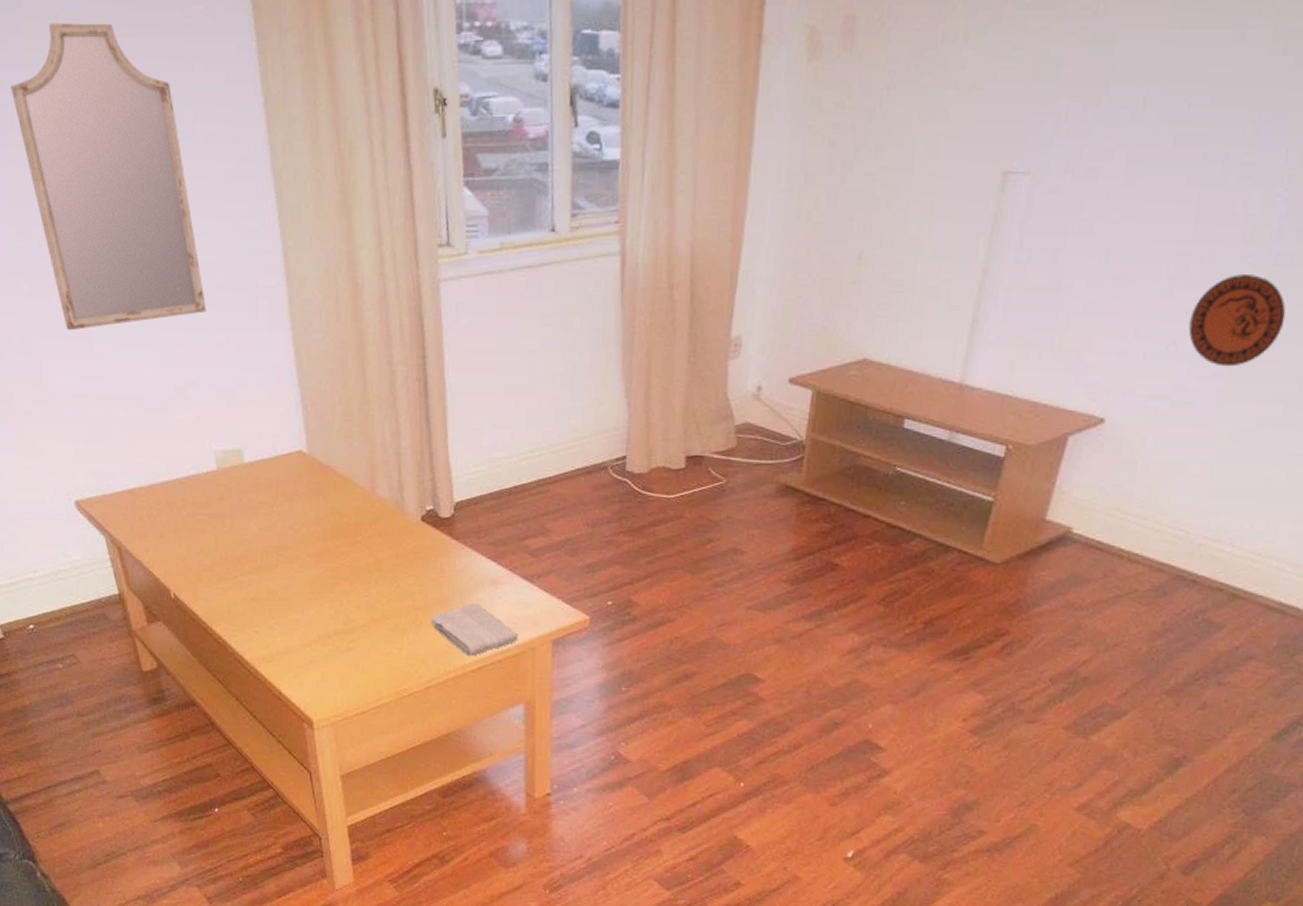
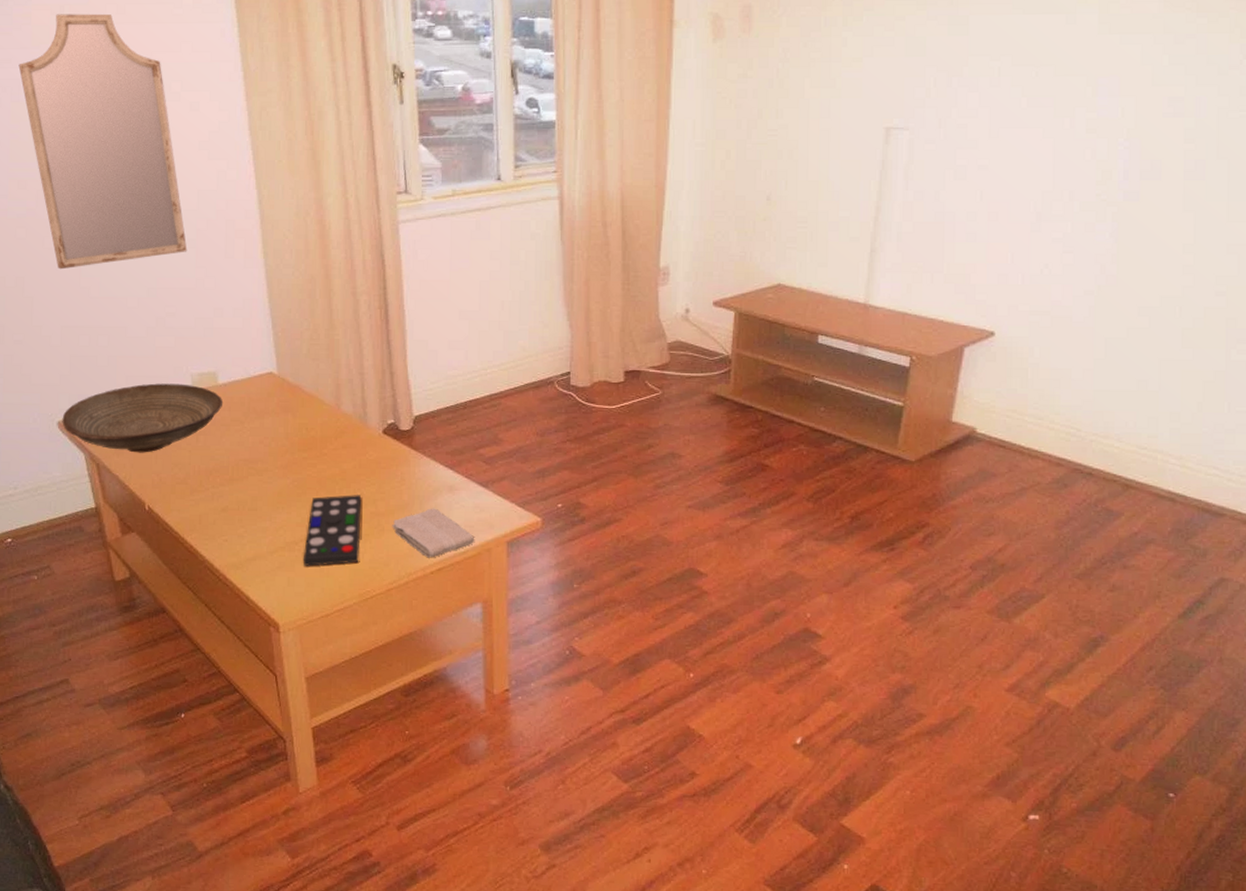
decorative bowl: none [79,460,249,537] -> present [62,383,222,453]
remote control: none [336,585,398,661] -> present [303,494,362,566]
decorative plate: present [1188,274,1286,367] -> none [1058,209,1140,286]

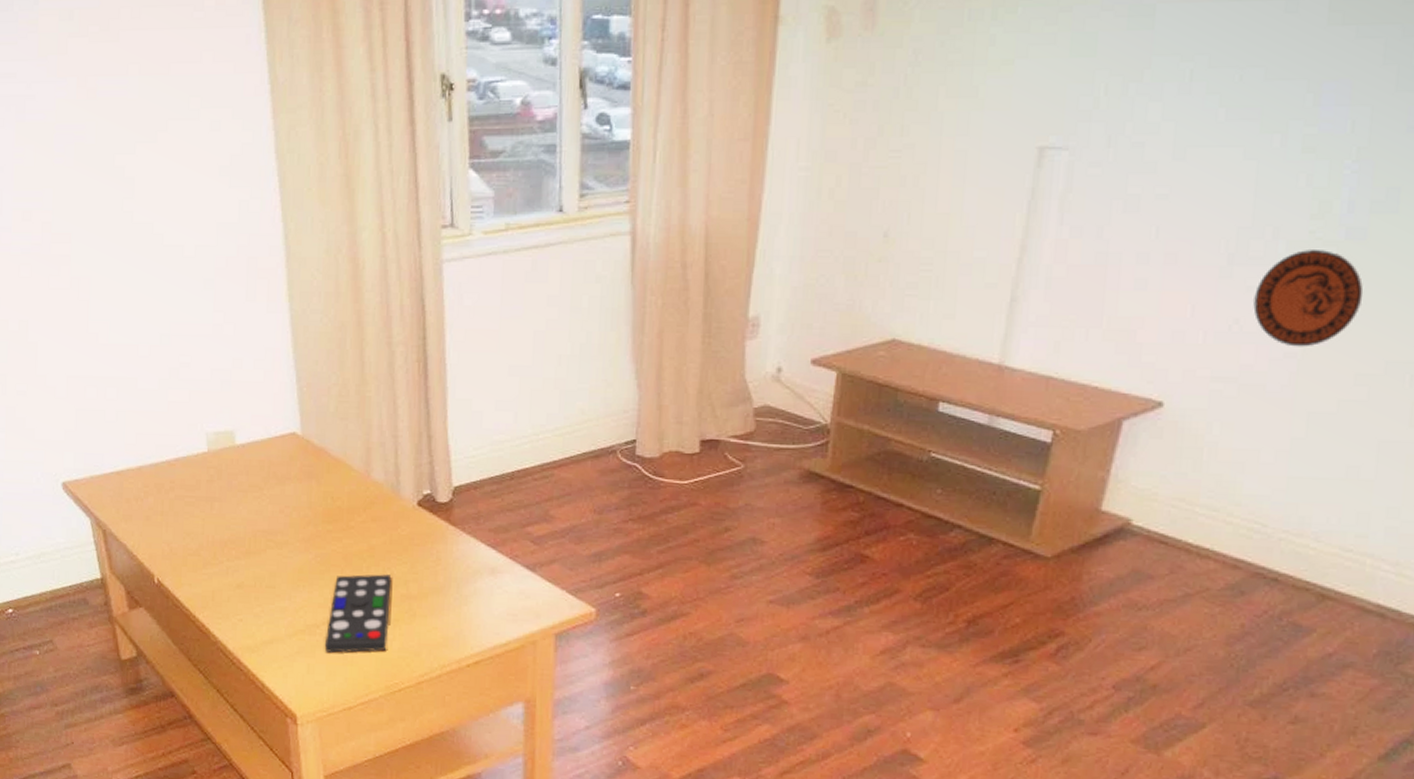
home mirror: present [18,13,188,270] -> none [24,18,205,313]
decorative bowl: present [62,383,222,453] -> none [67,442,240,520]
washcloth: present [392,508,475,558] -> none [425,592,519,649]
decorative plate: none [1058,209,1140,286] -> present [1253,250,1364,347]

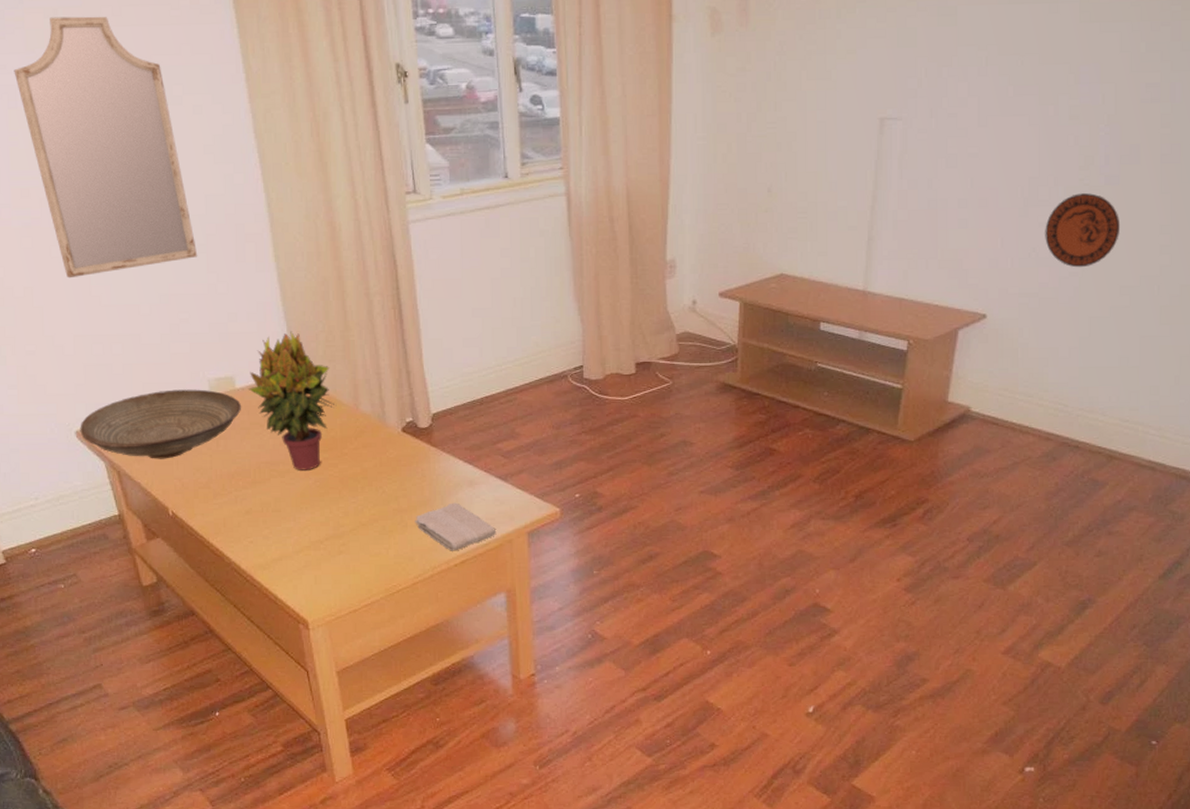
home mirror: none [24,18,205,313] -> present [14,16,198,278]
decorative bowl: none [67,442,240,520] -> present [80,389,241,459]
potted plant: none [250,382,343,543] -> present [249,331,334,471]
remote control: present [324,573,392,653] -> none [328,491,384,564]
washcloth: none [425,592,519,649] -> present [415,502,497,551]

